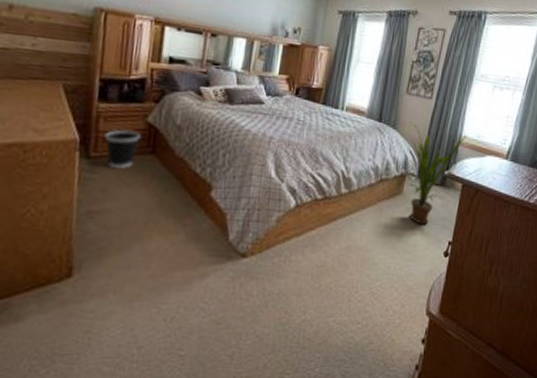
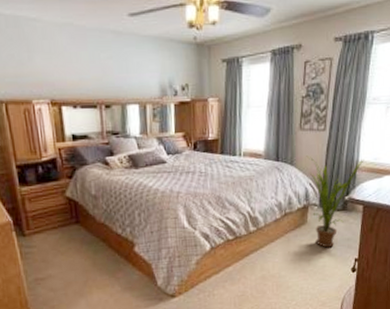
wastebasket: present [105,129,141,168] -> none [33,206,64,240]

